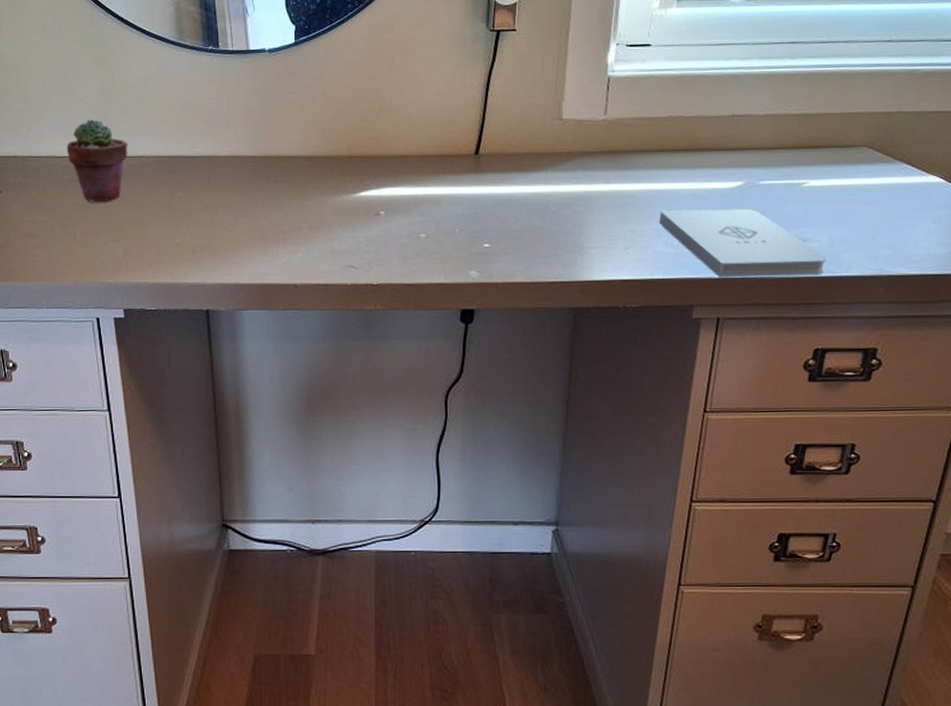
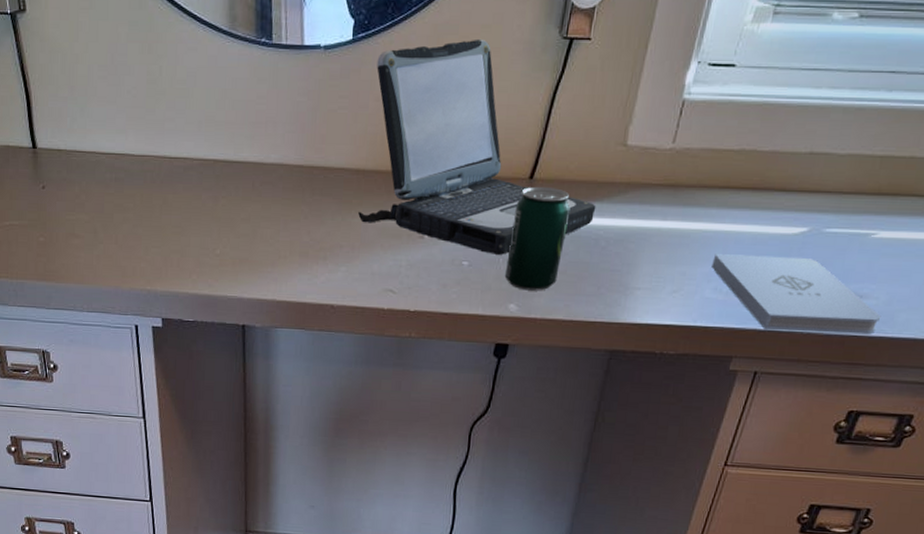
potted succulent: present [66,119,128,202] -> none [110,114,173,204]
laptop: none [314,35,542,226] -> present [358,38,596,255]
beverage can: none [462,160,518,257] -> present [504,186,571,291]

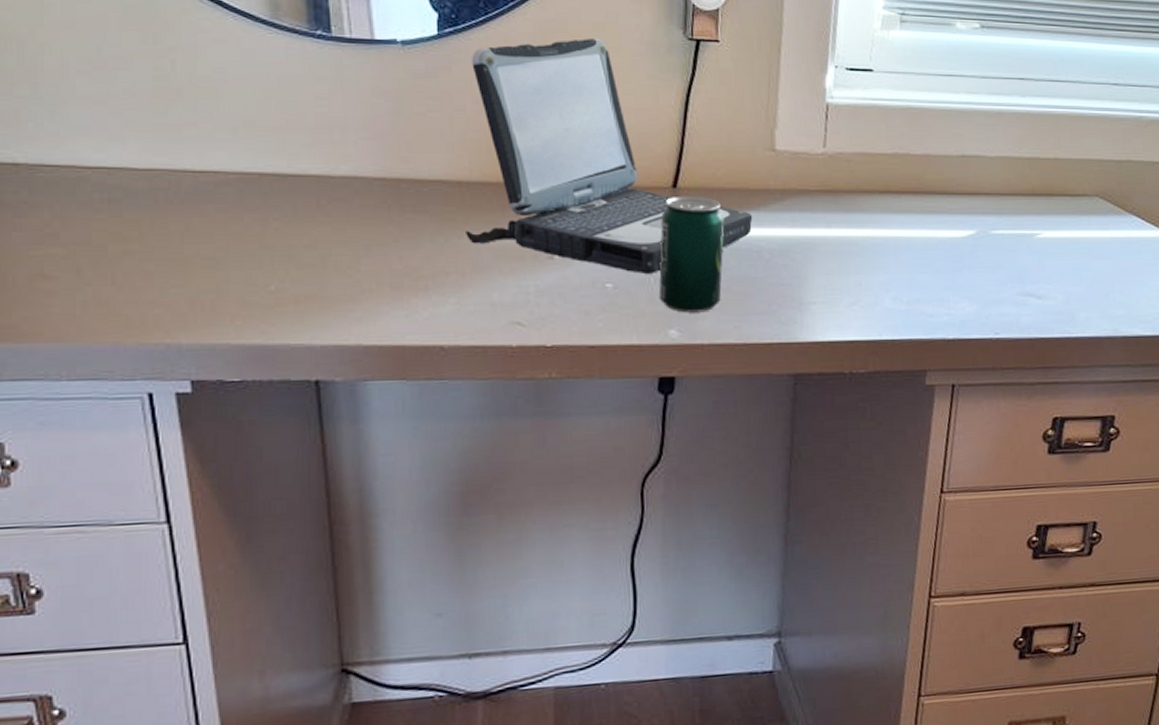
notepad: present [712,254,881,335] -> none [887,260,1063,339]

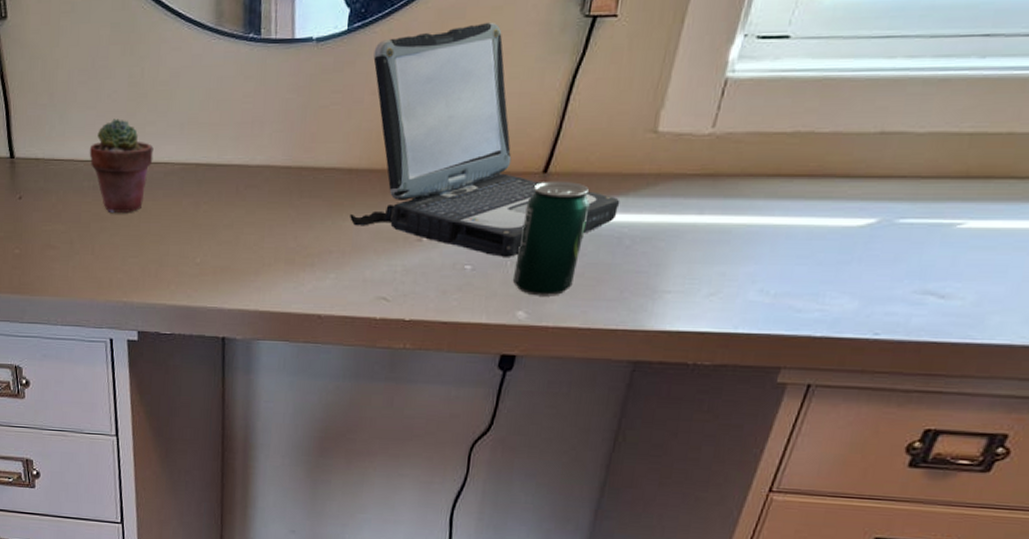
potted succulent: none [99,117,197,231] -> present [89,118,154,212]

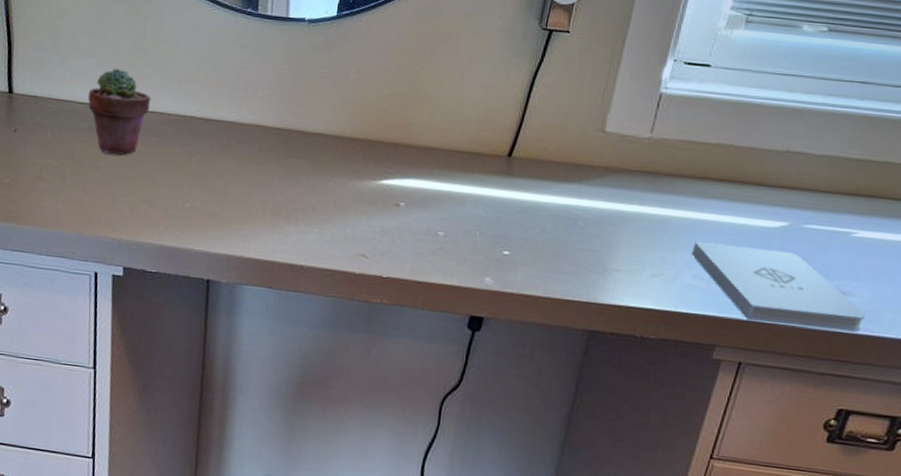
laptop: present [350,21,620,257] -> none [334,24,575,228]
beverage can: present [512,181,590,296] -> none [480,164,549,266]
notepad: none [757,251,968,341] -> present [692,242,866,332]

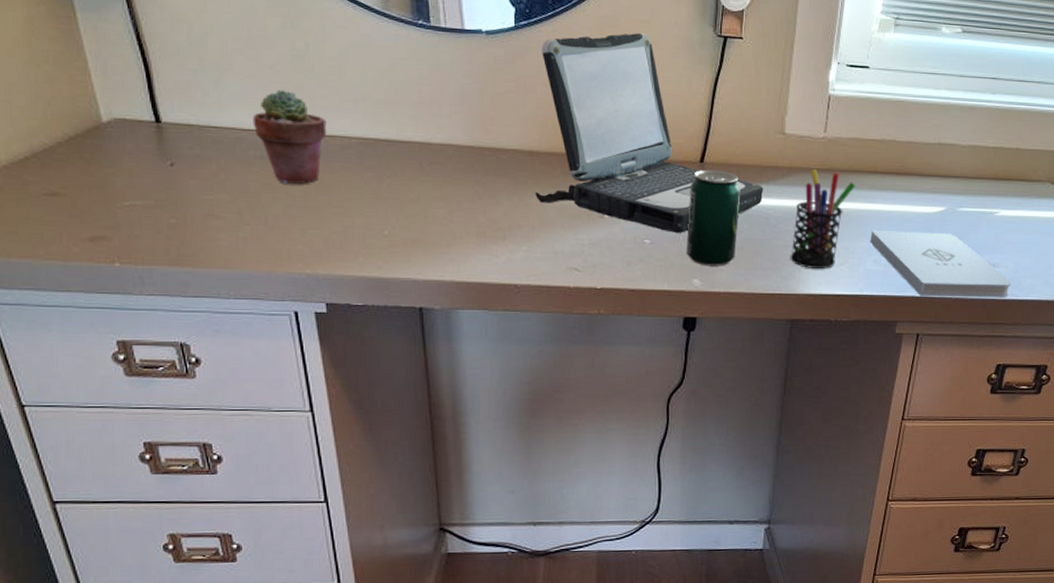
laptop: none [334,24,575,228] -> present [535,32,764,233]
beverage can: none [480,164,549,266] -> present [686,169,741,266]
pen holder: none [595,171,682,279] -> present [790,169,856,269]

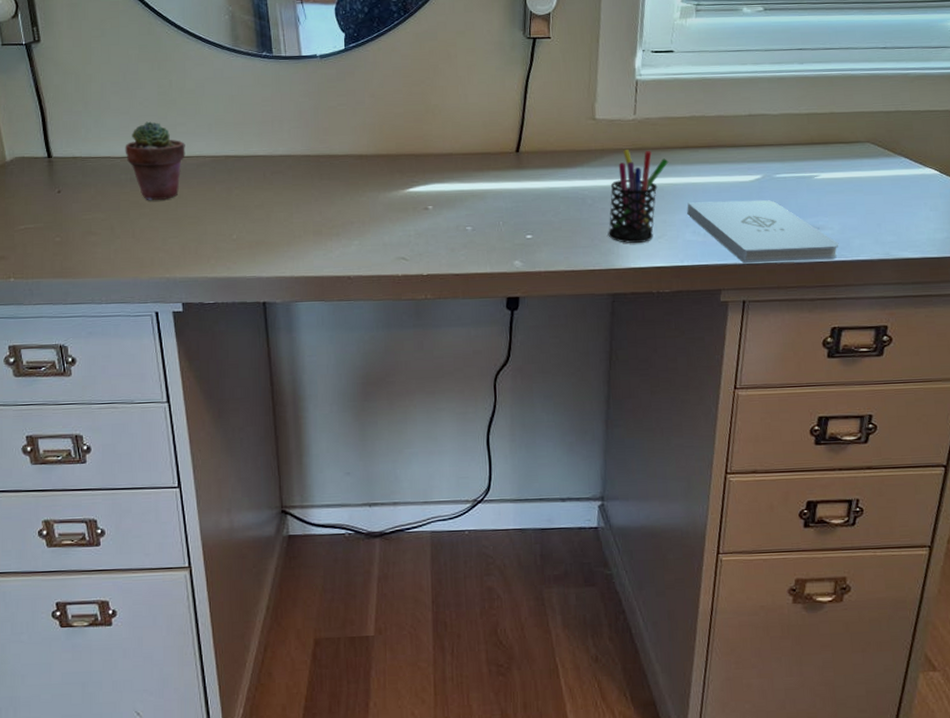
laptop: present [535,32,764,233] -> none [365,42,578,219]
beverage can: present [686,169,741,266] -> none [506,157,556,248]

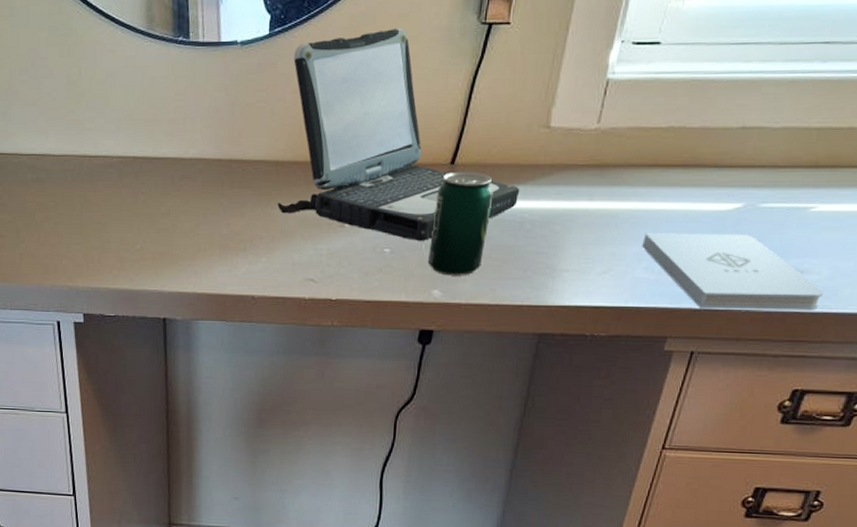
potted succulent: present [125,121,185,200] -> none [32,115,93,203]
laptop: none [365,42,578,219] -> present [278,28,520,241]
beverage can: none [506,157,556,248] -> present [427,171,494,276]
pen holder: present [607,150,669,243] -> none [544,166,631,277]

